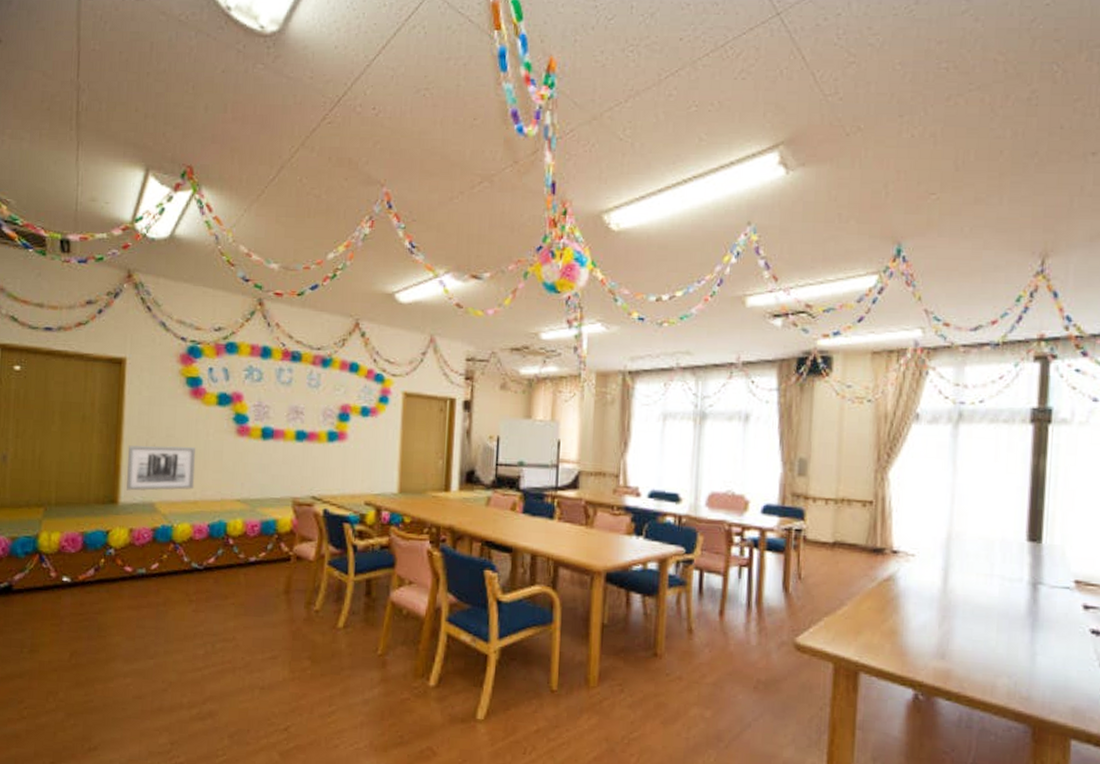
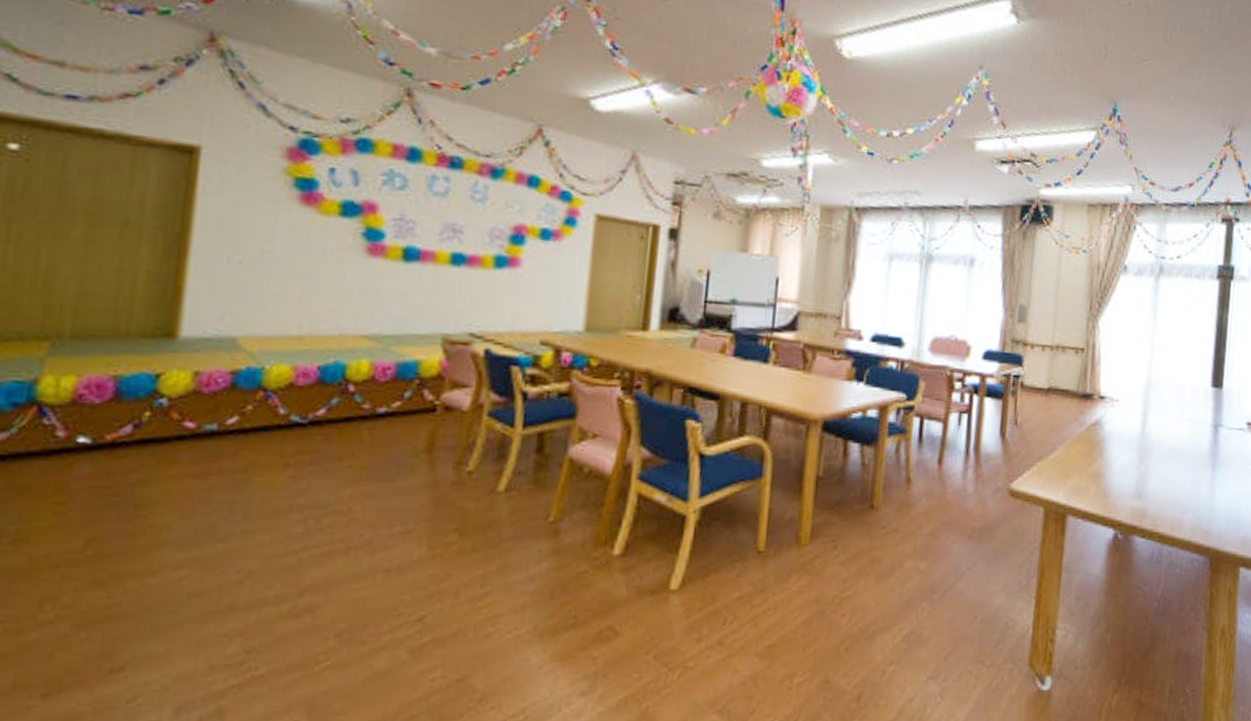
wall art: present [126,444,196,491] -> none [192,260,306,322]

